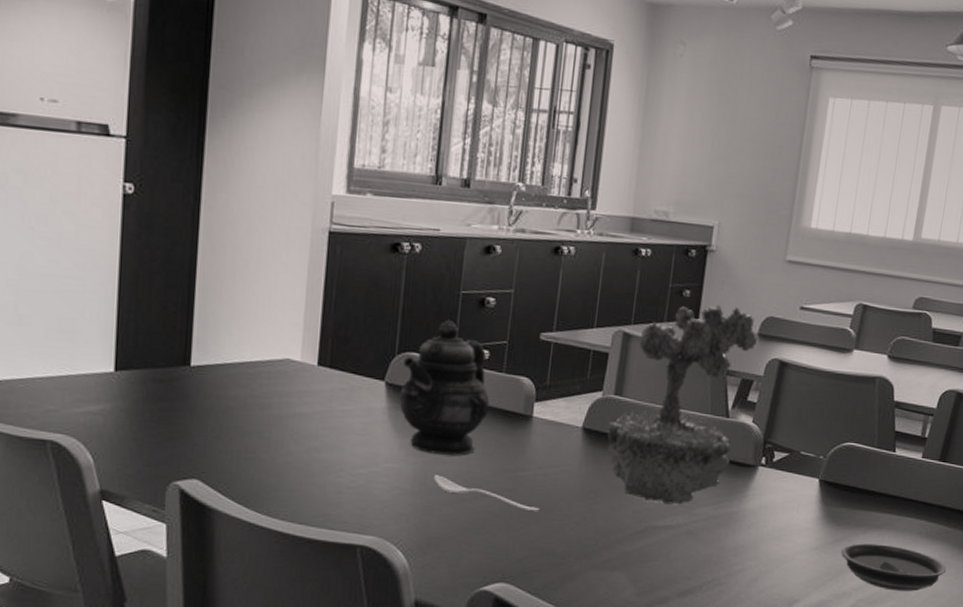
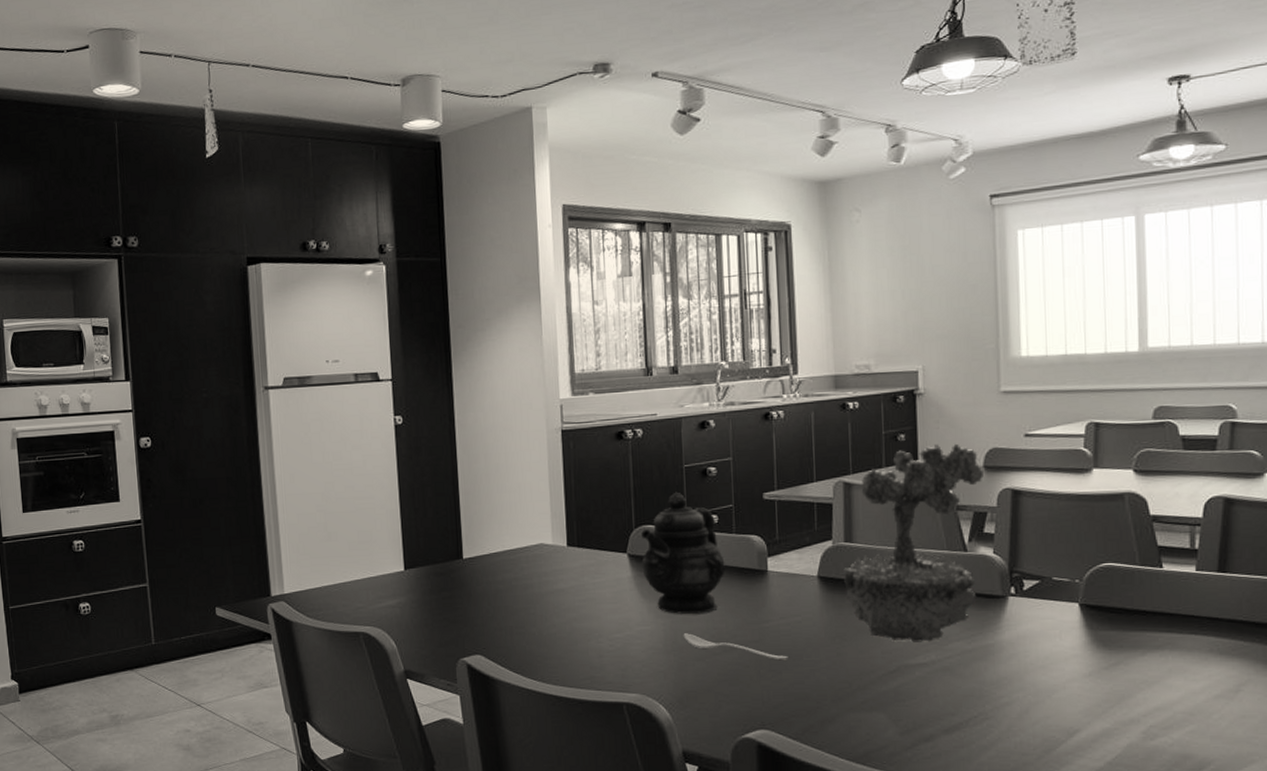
saucer: present [841,543,946,591] -> none [1120,665,1251,714]

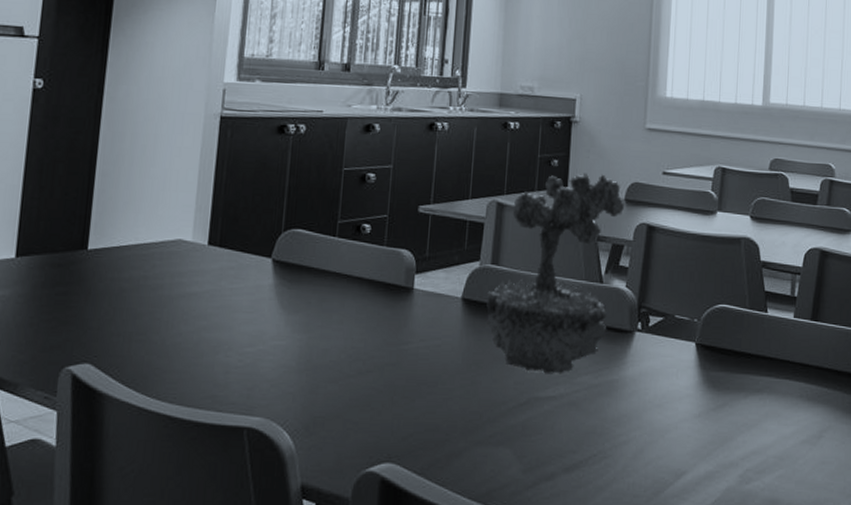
teapot: present [641,493,725,615] -> none [285,197,372,331]
spoon: present [683,633,788,659] -> none [318,351,423,385]

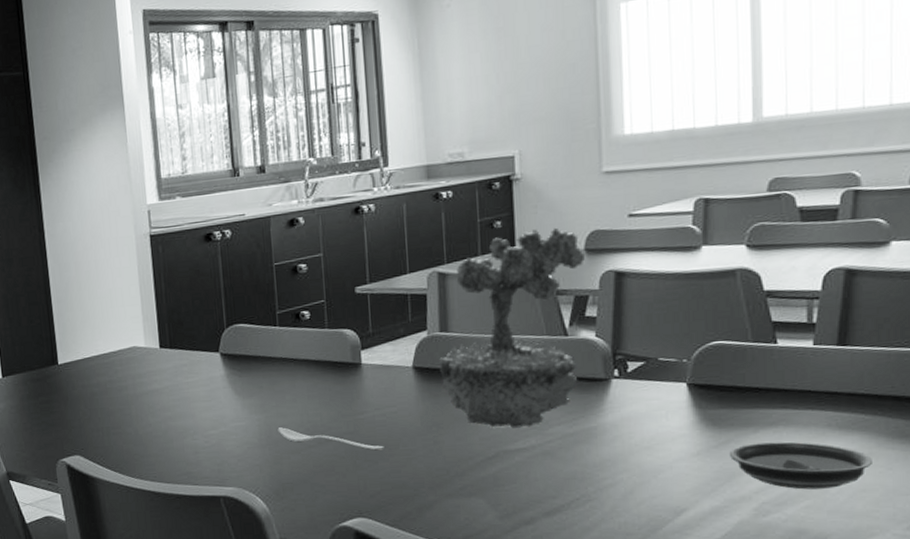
spoon: none [318,351,423,385] -> present [277,427,384,450]
saucer: none [724,409,831,459] -> present [730,441,872,490]

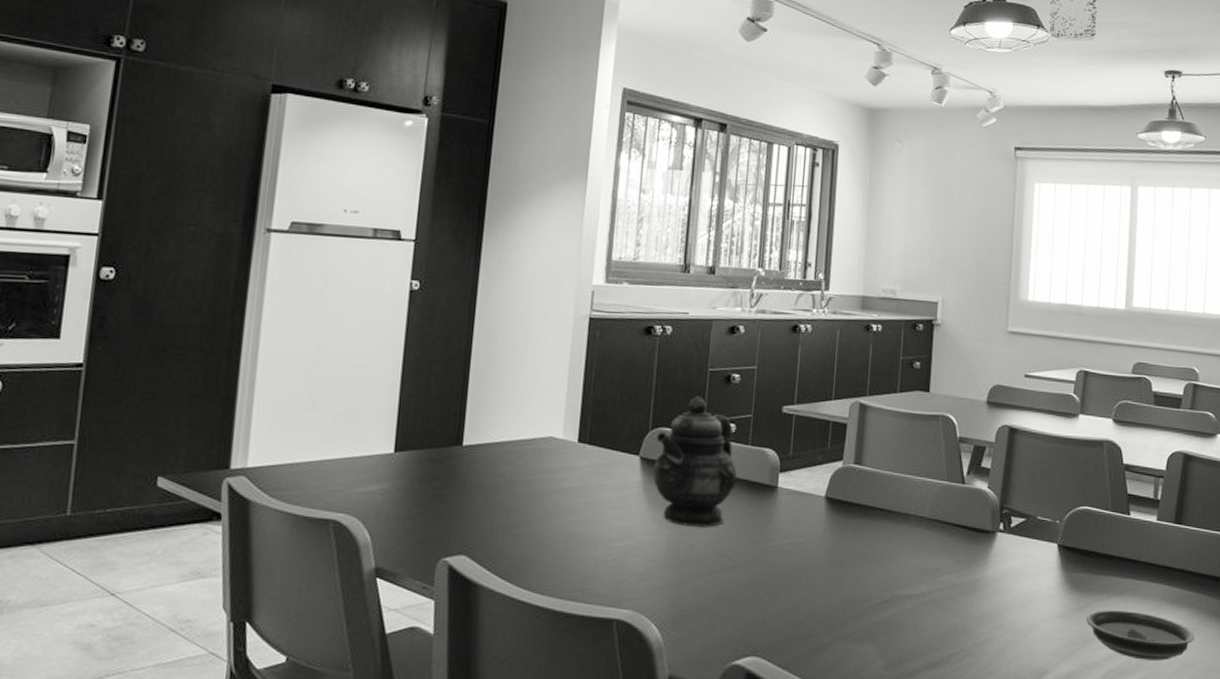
teapot: none [233,291,319,409] -> present [652,397,737,528]
spoon: present [277,427,384,450] -> none [685,547,788,582]
plant: present [439,227,585,428] -> none [849,375,986,573]

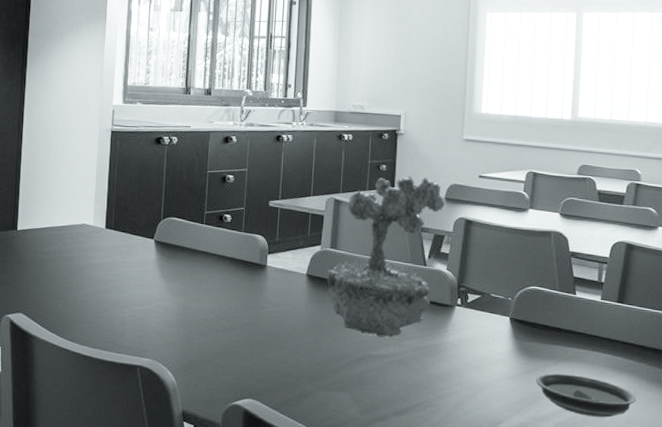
teapot: present [652,397,737,528] -> none [165,193,233,297]
plant: none [849,375,986,573] -> present [327,176,445,338]

